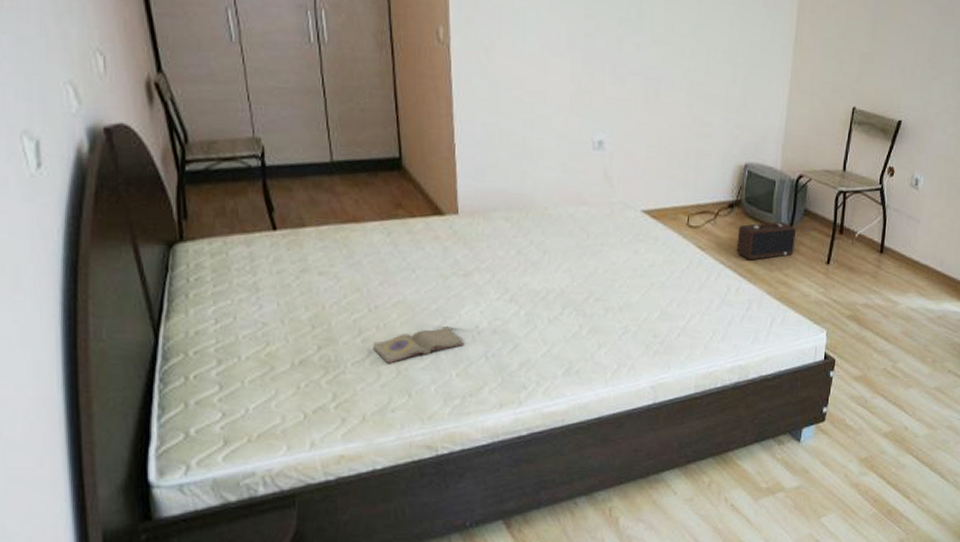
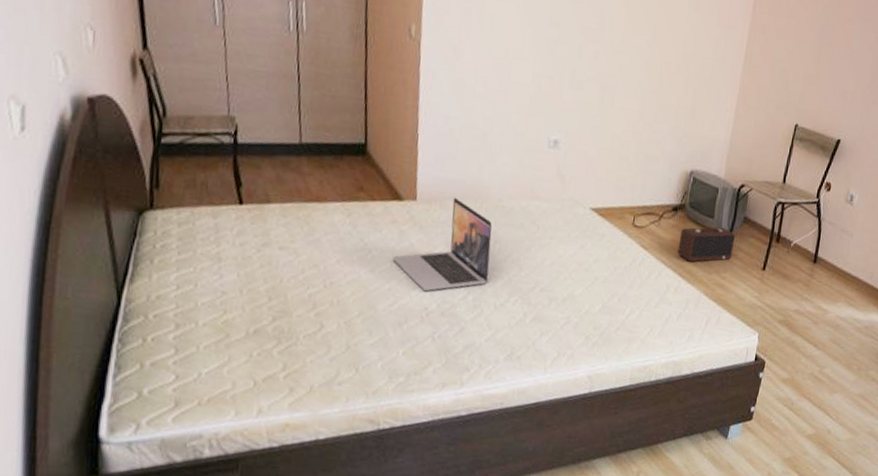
diary: present [372,325,464,364] -> none [324,305,413,339]
laptop: none [438,208,541,308] -> present [392,197,493,291]

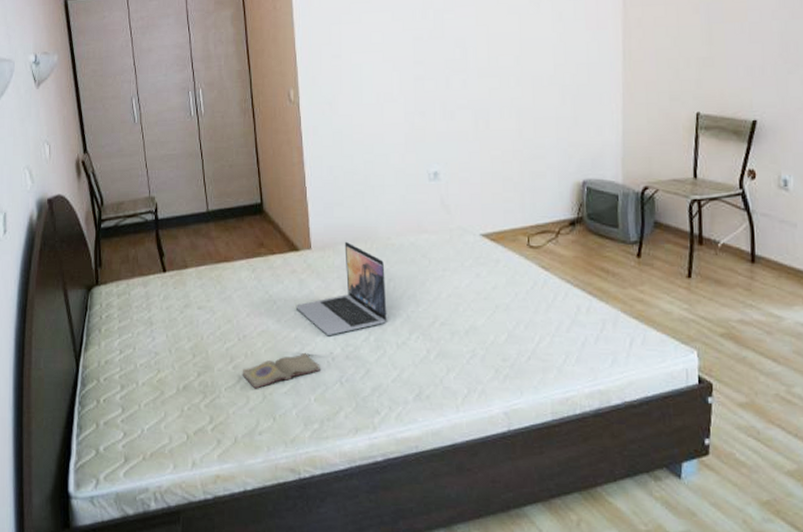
diary: none [324,305,413,339] -> present [242,352,320,389]
speaker: present [677,226,736,262] -> none [582,236,648,278]

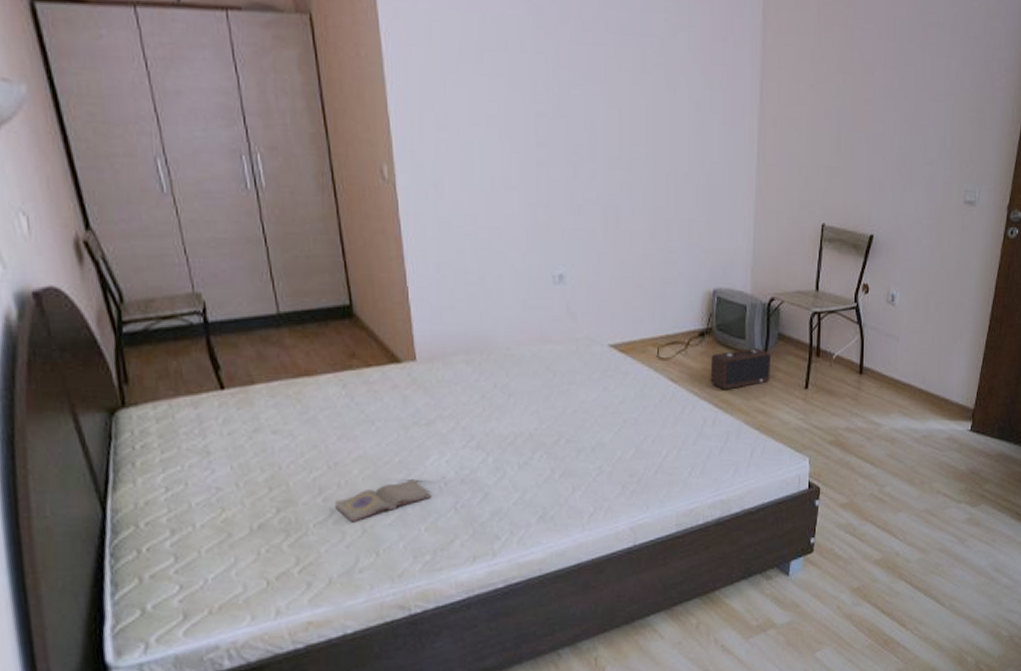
laptop: present [295,241,387,335] -> none [399,351,508,458]
speaker: none [582,236,648,278] -> present [710,348,772,390]

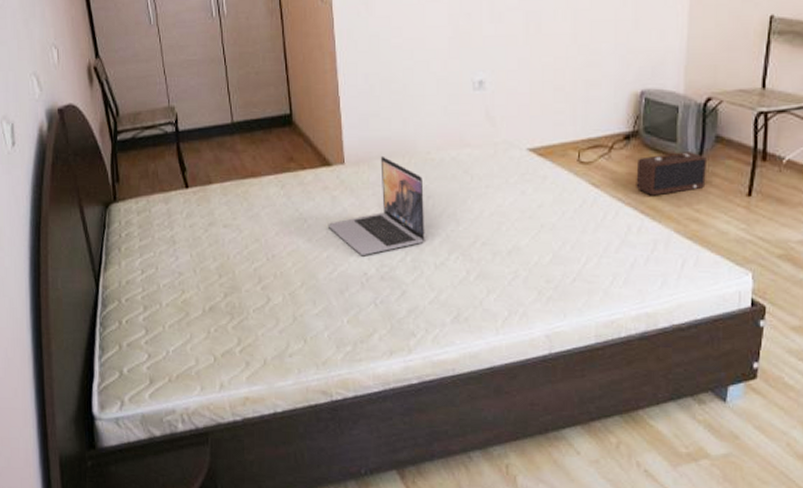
diary: present [334,478,431,523] -> none [271,272,354,311]
laptop: none [399,351,508,458] -> present [327,155,425,255]

